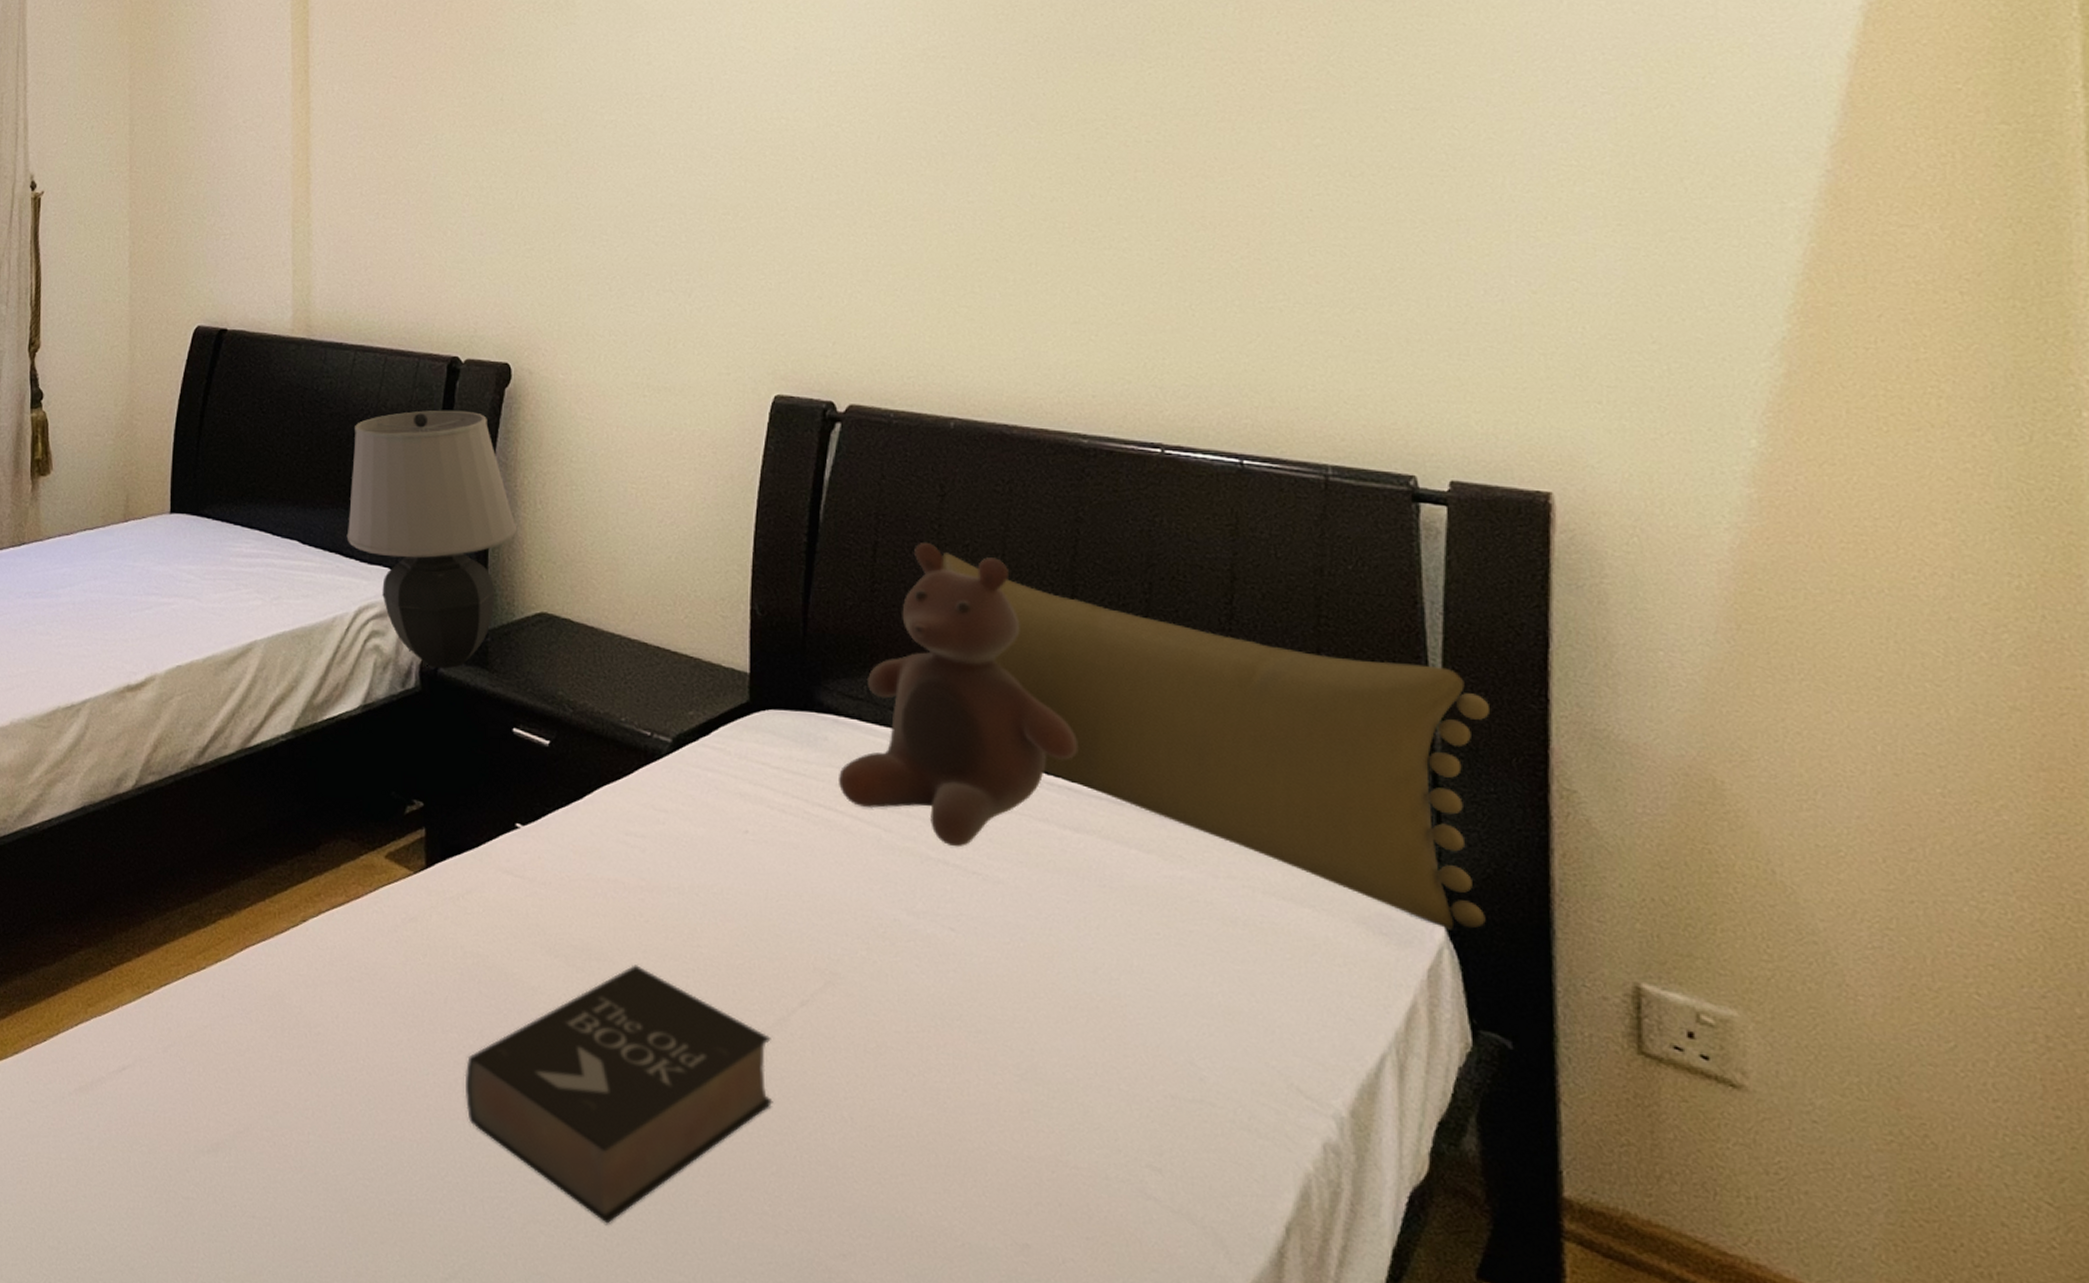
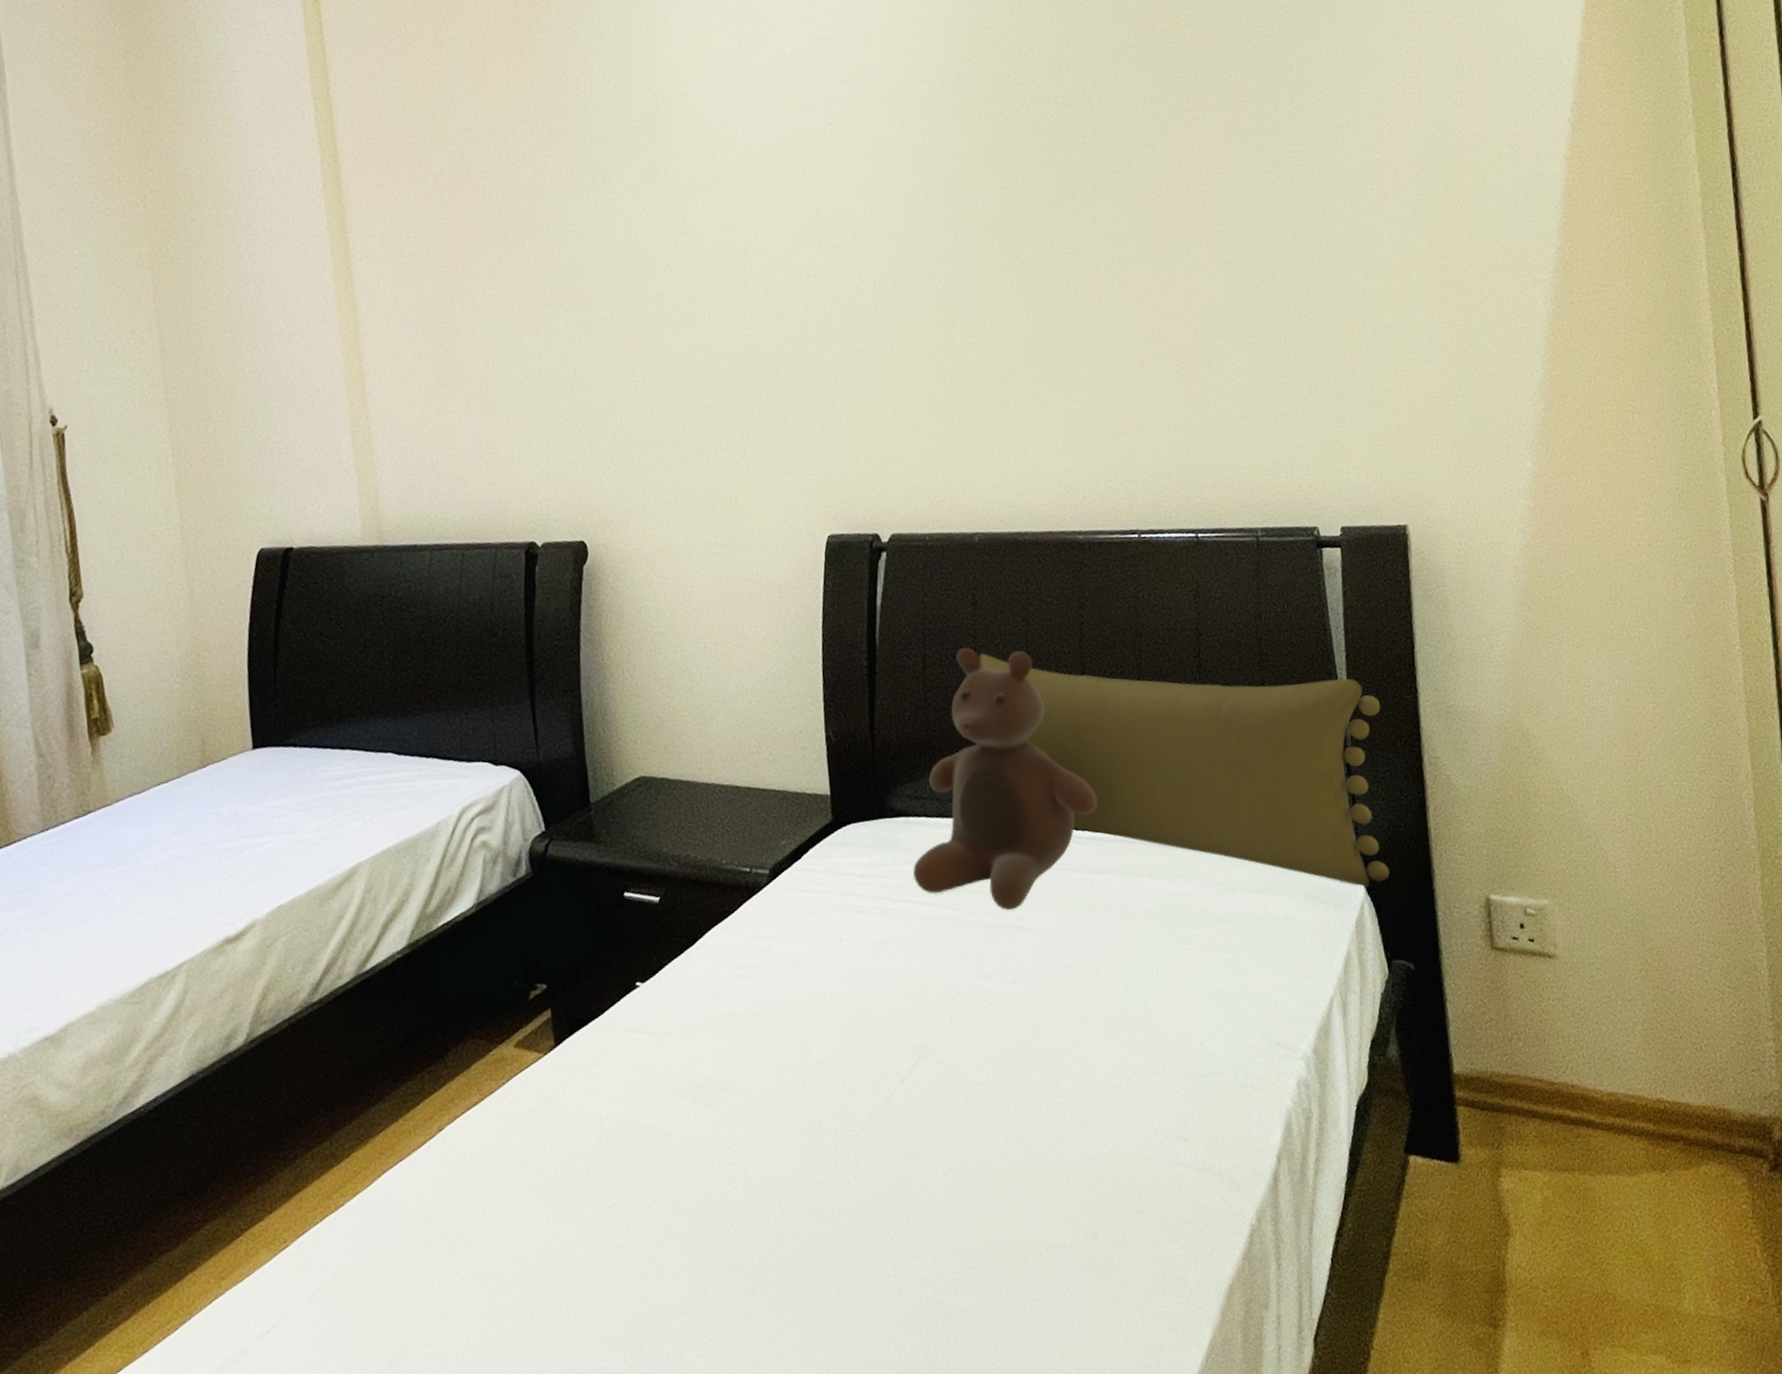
table lamp: present [346,410,518,669] -> none [439,594,609,852]
book: present [464,964,773,1224] -> none [612,1085,886,1330]

